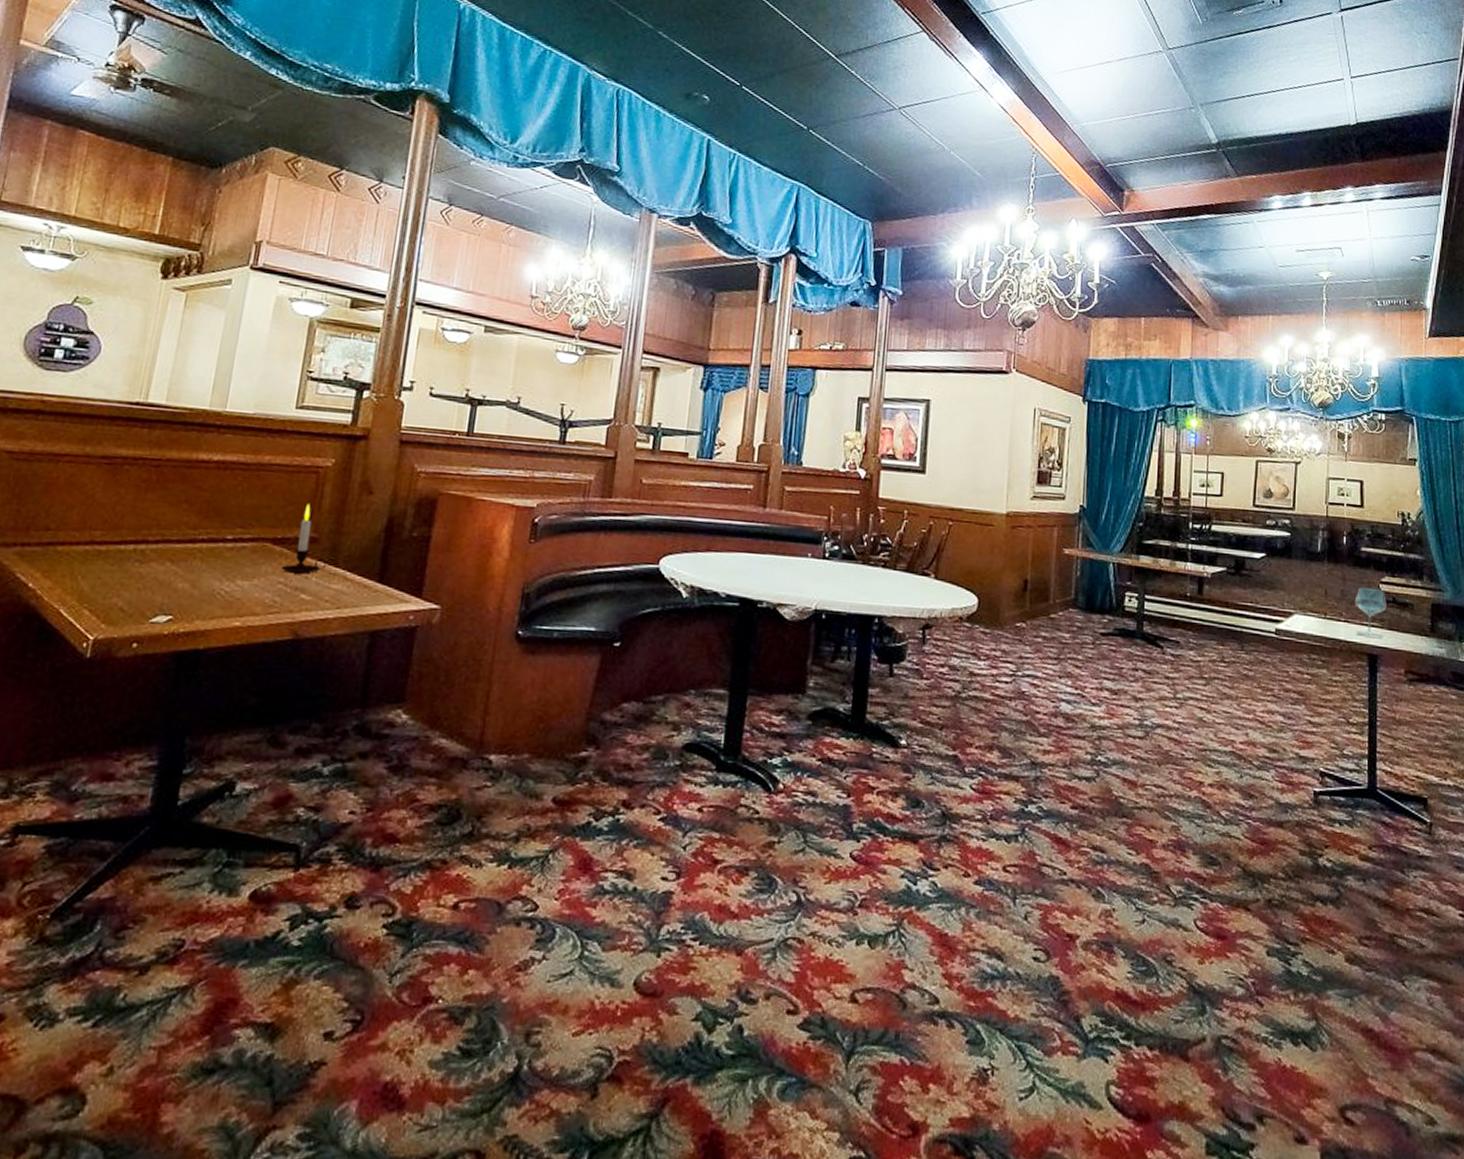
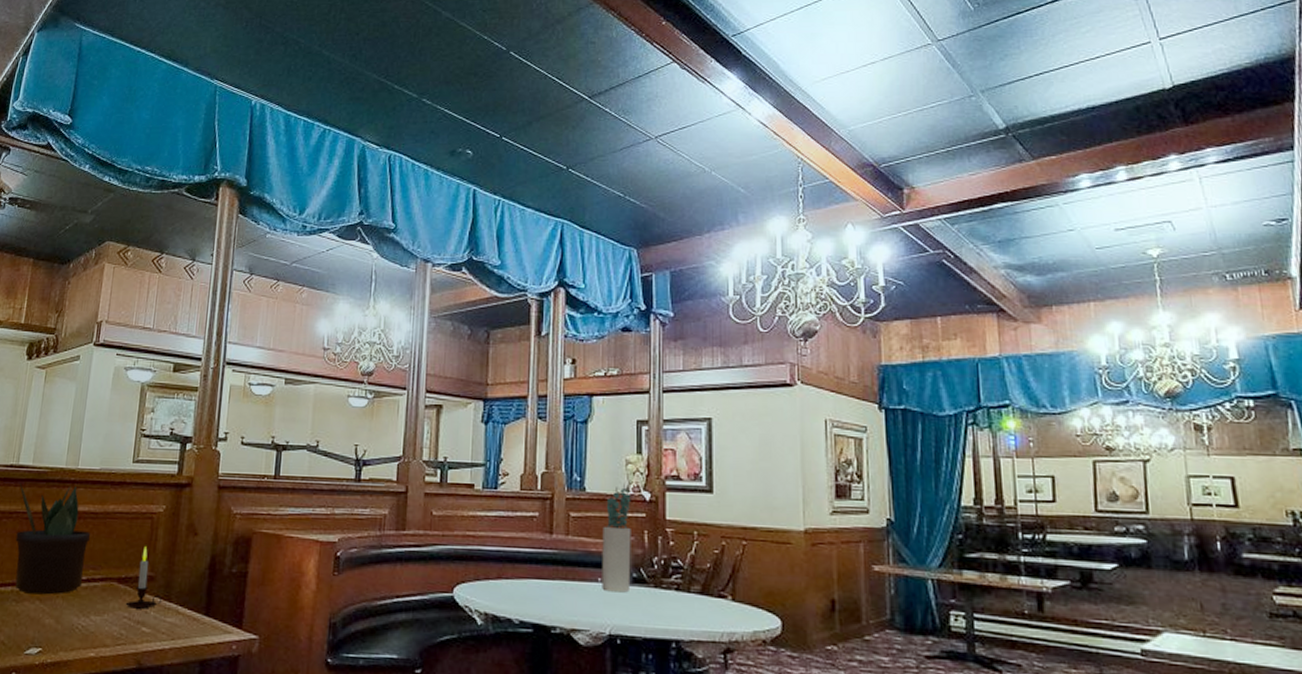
planter: none [138,424,239,555] -> present [15,483,90,595]
vase: none [811,461,847,569] -> present [602,484,631,593]
wine glass: present [1354,587,1387,639] -> none [1240,599,1286,660]

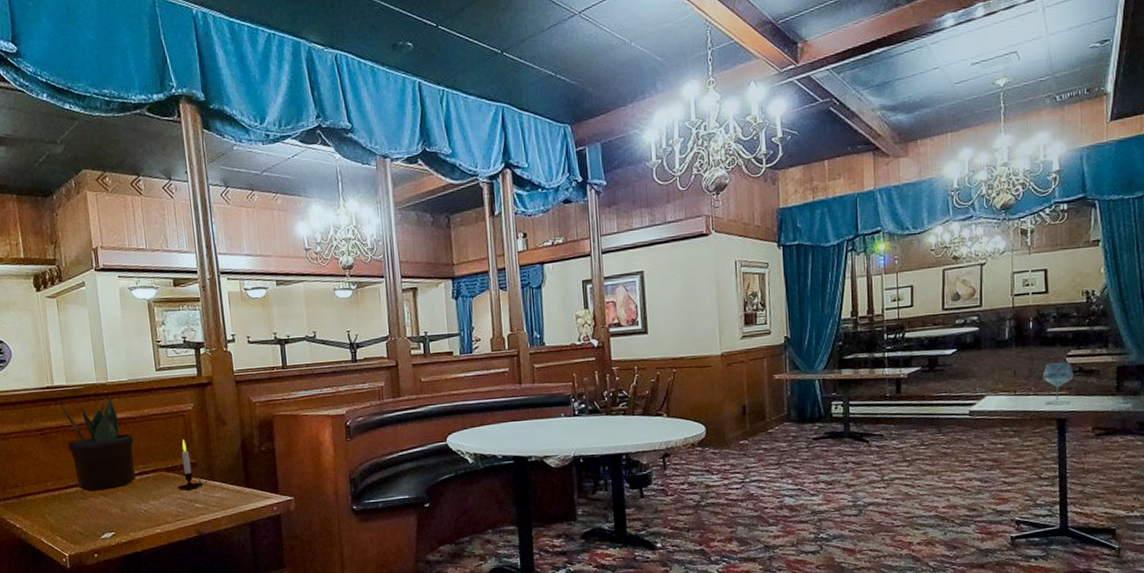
vase: present [602,484,631,593] -> none [561,336,588,424]
wine glass: none [1240,599,1286,660] -> present [1042,362,1073,405]

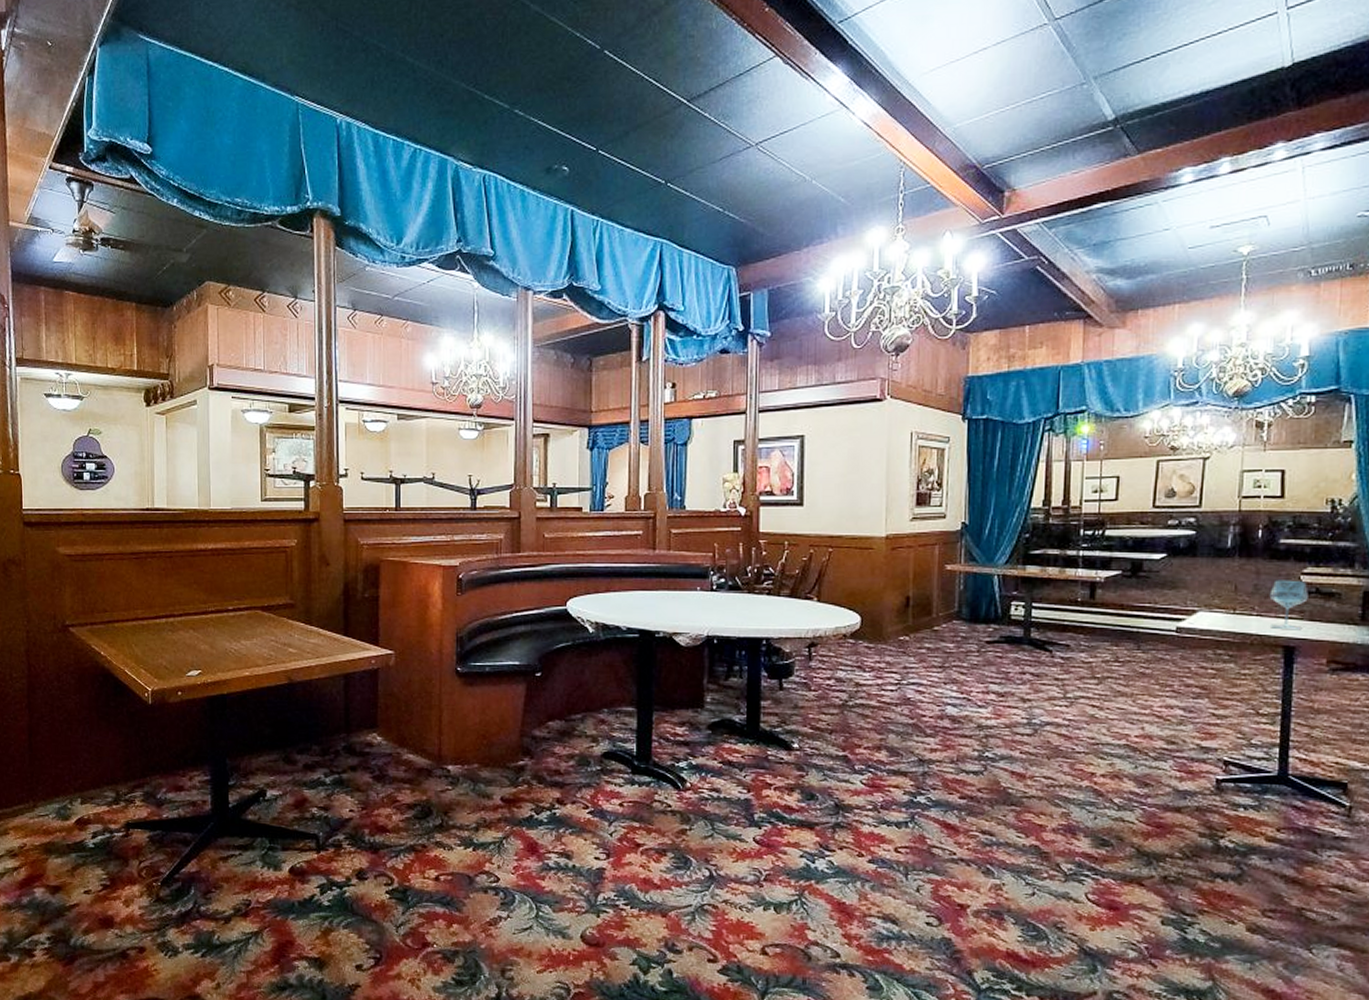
planter: present [58,397,135,492] -> none [157,525,230,624]
candle: present [177,439,208,491] -> none [271,578,304,633]

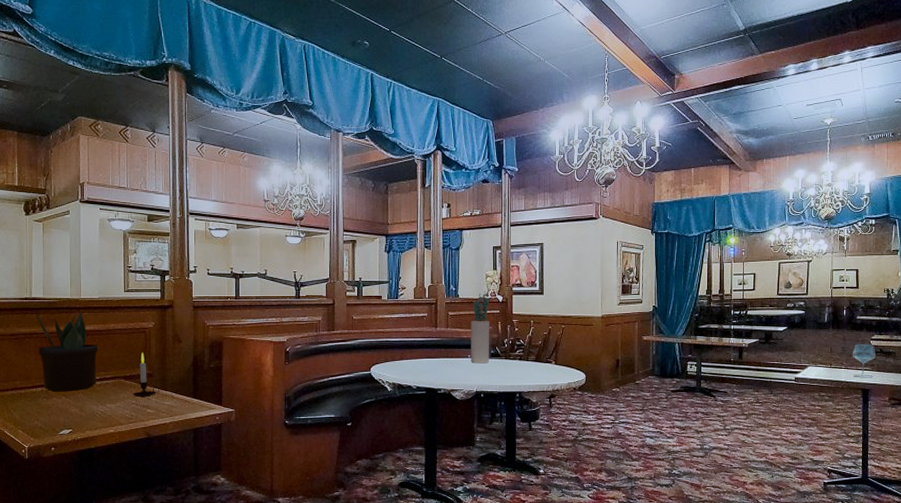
planter: none [157,525,230,624] -> present [34,311,98,392]
candle: none [271,578,304,633] -> present [132,353,160,397]
vase: none [700,501,728,599] -> present [471,291,490,364]

